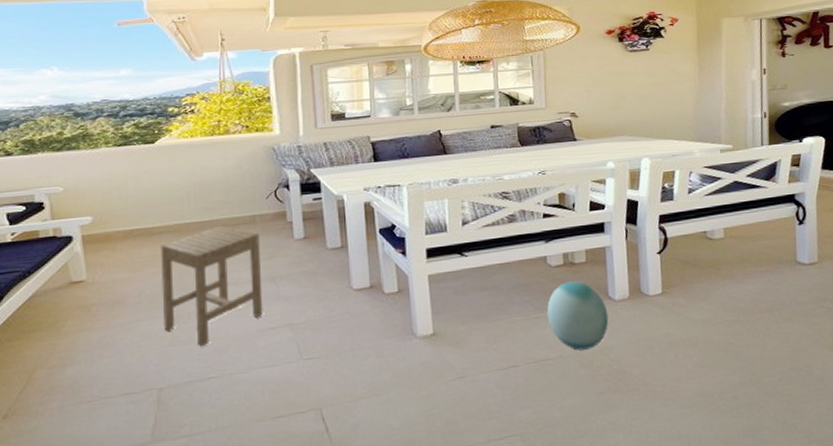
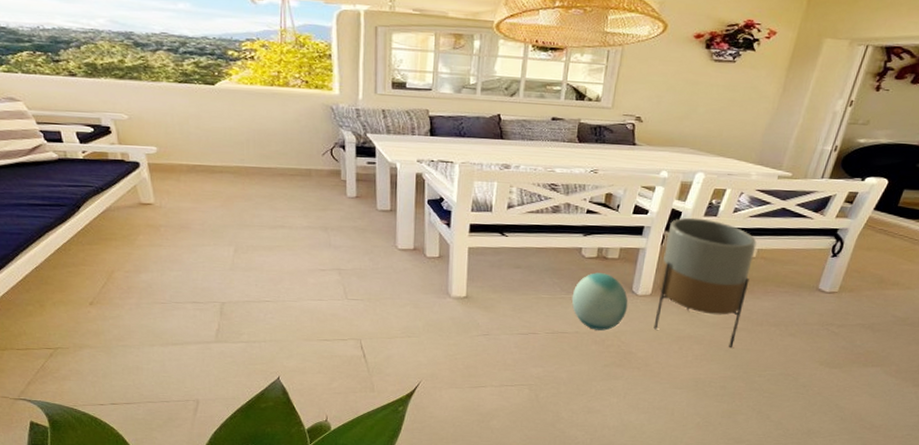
stool: present [160,225,263,346] -> none [221,173,315,275]
planter: none [629,204,731,347] -> present [653,217,757,348]

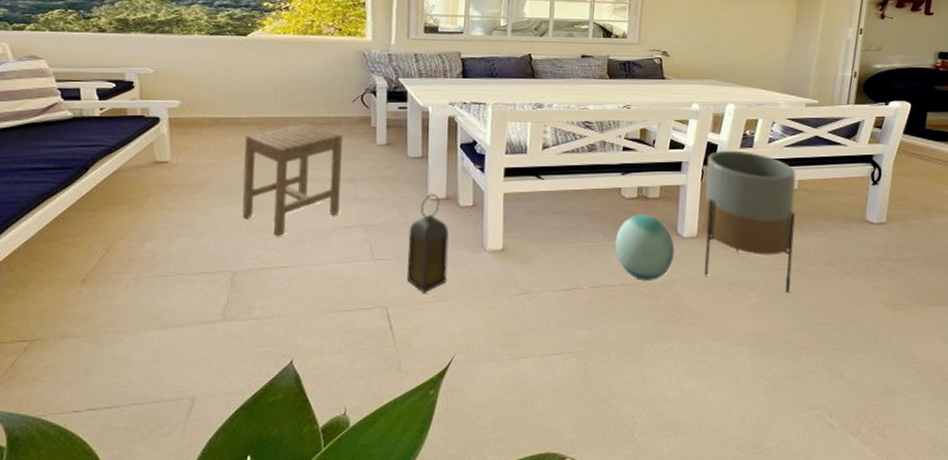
stool: none [221,173,315,275] -> present [242,123,343,236]
lantern: none [377,244,417,330] -> present [406,194,450,293]

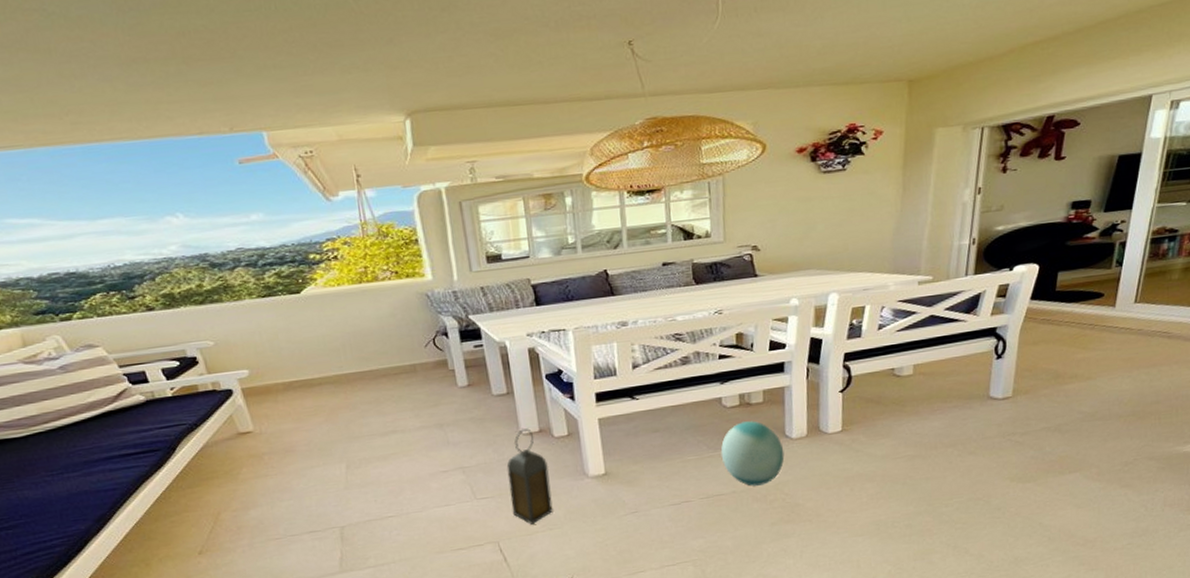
stool: present [242,123,343,236] -> none [322,374,434,489]
planter: present [703,150,796,293] -> none [811,342,913,480]

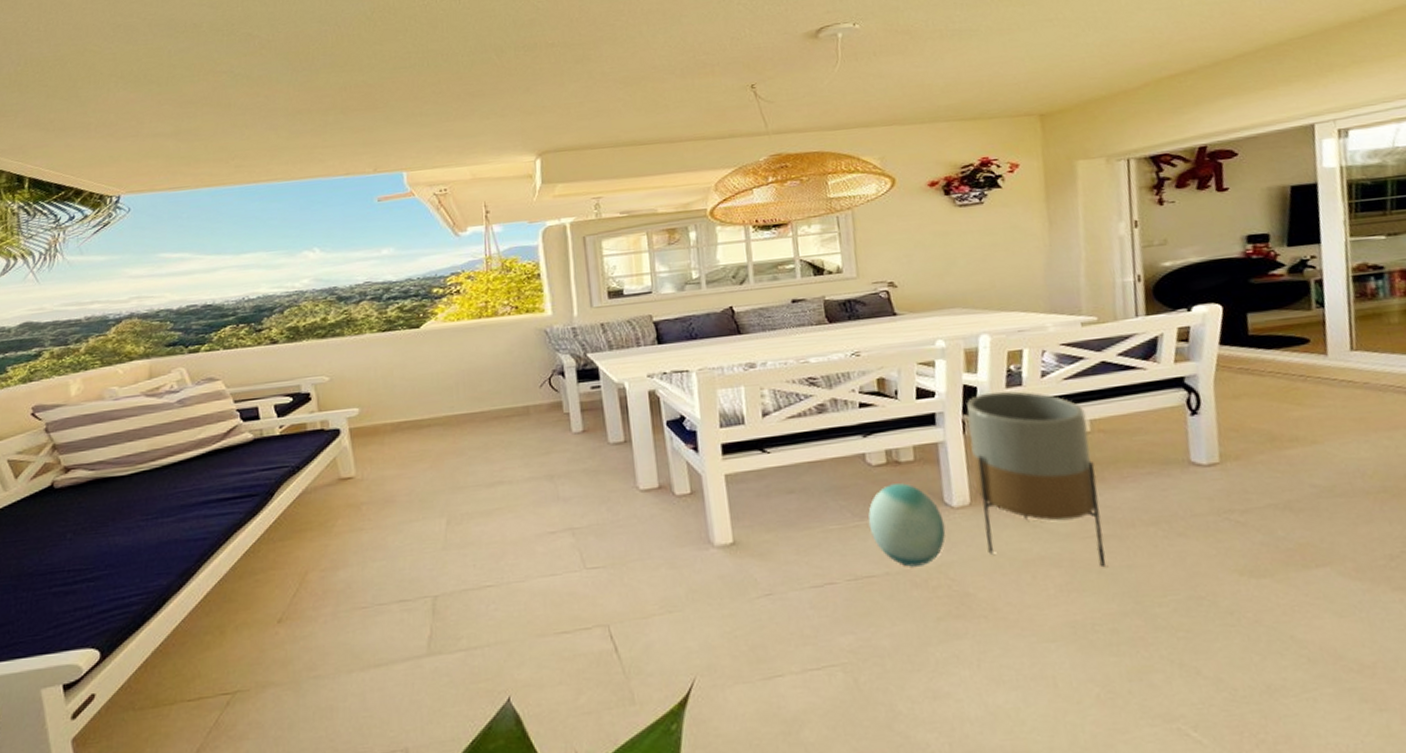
lantern: present [506,428,553,525] -> none [621,484,673,605]
planter: none [811,342,913,480] -> present [966,391,1106,568]

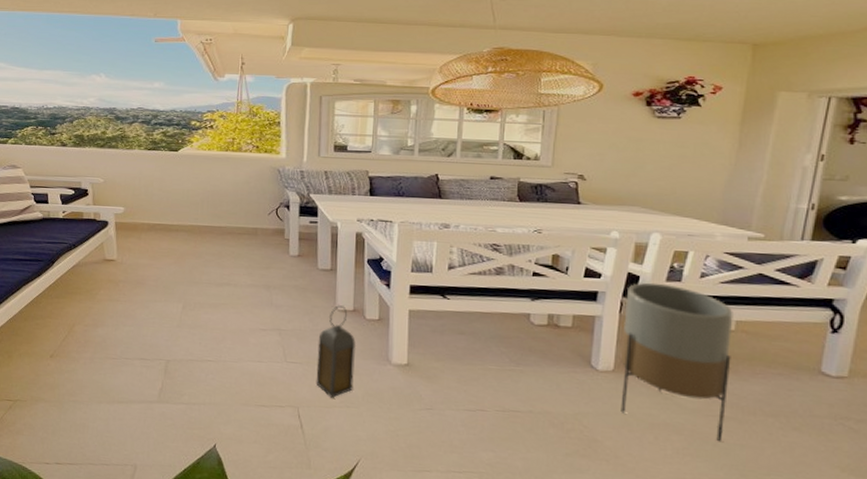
lantern: none [621,484,673,605] -> present [316,305,357,398]
ball: present [868,483,946,567] -> none [522,342,588,411]

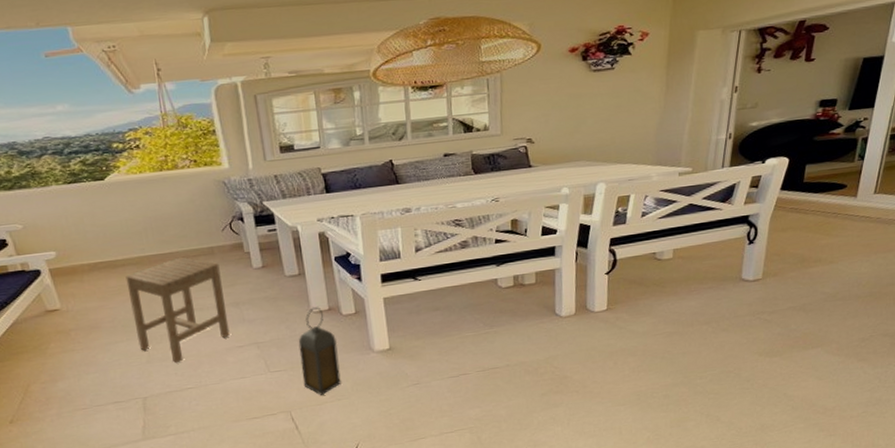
stool: none [174,232,260,333] -> present [125,256,230,363]
planter: present [620,282,733,442] -> none [579,228,672,355]

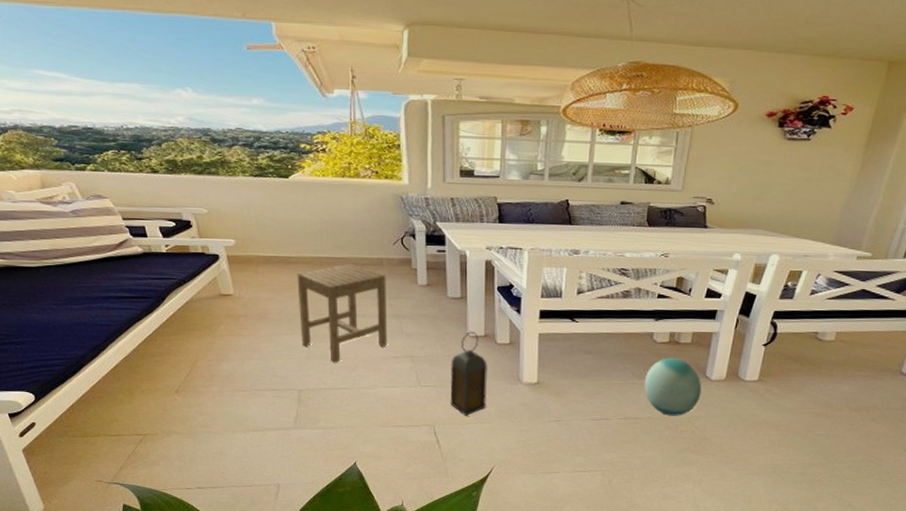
ball: none [496,300,554,360] -> present [643,358,702,416]

